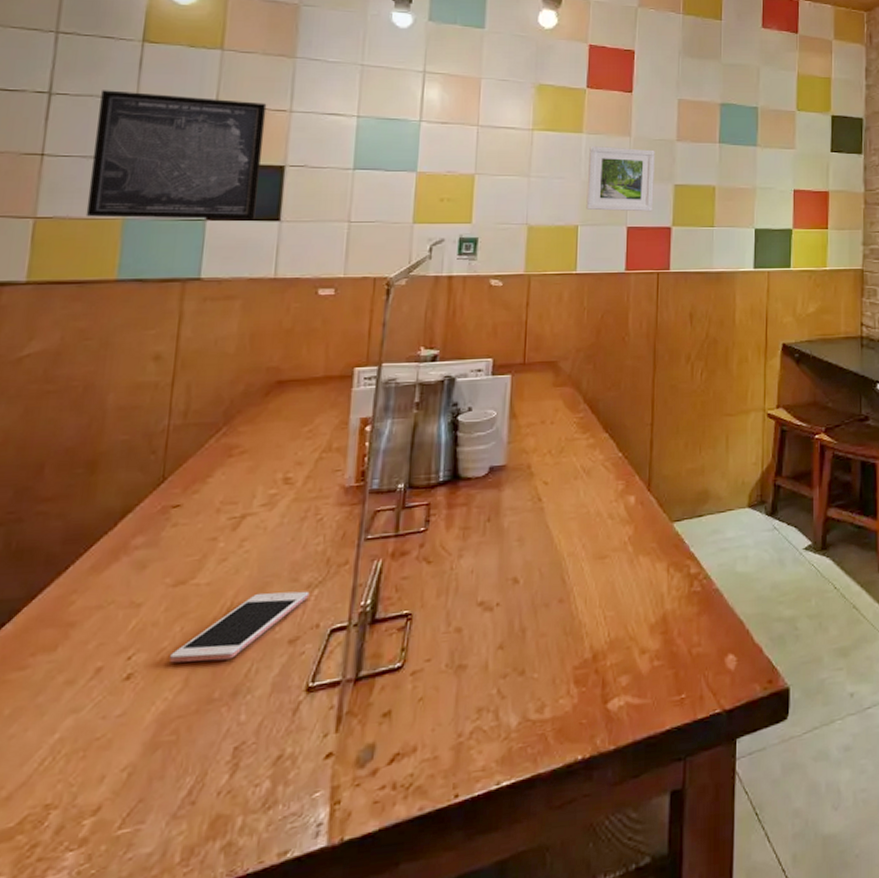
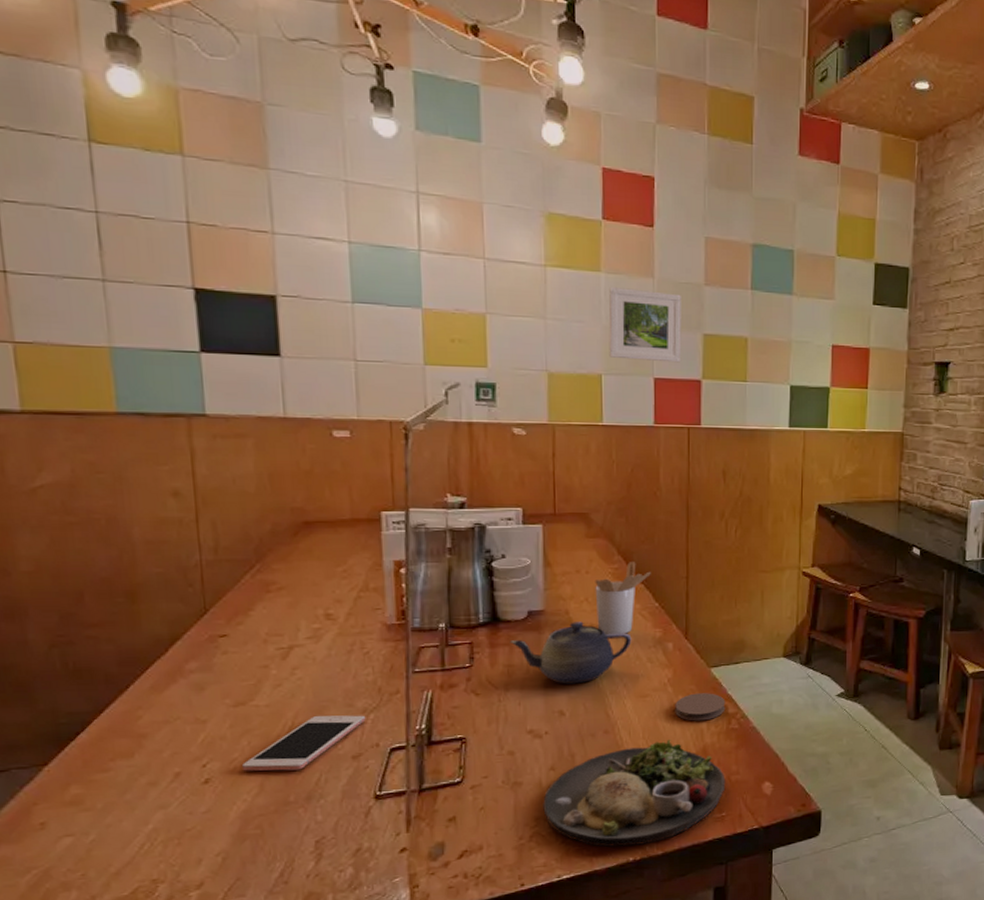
wall art: present [85,90,267,221] -> none [54,198,253,355]
teapot: none [468,476,593,547] -> present [509,622,632,684]
dinner plate: none [487,607,686,743] -> present [543,740,726,847]
utensil holder: none [558,409,616,489] -> present [595,561,651,634]
coaster: none [634,551,688,585] -> present [675,693,726,721]

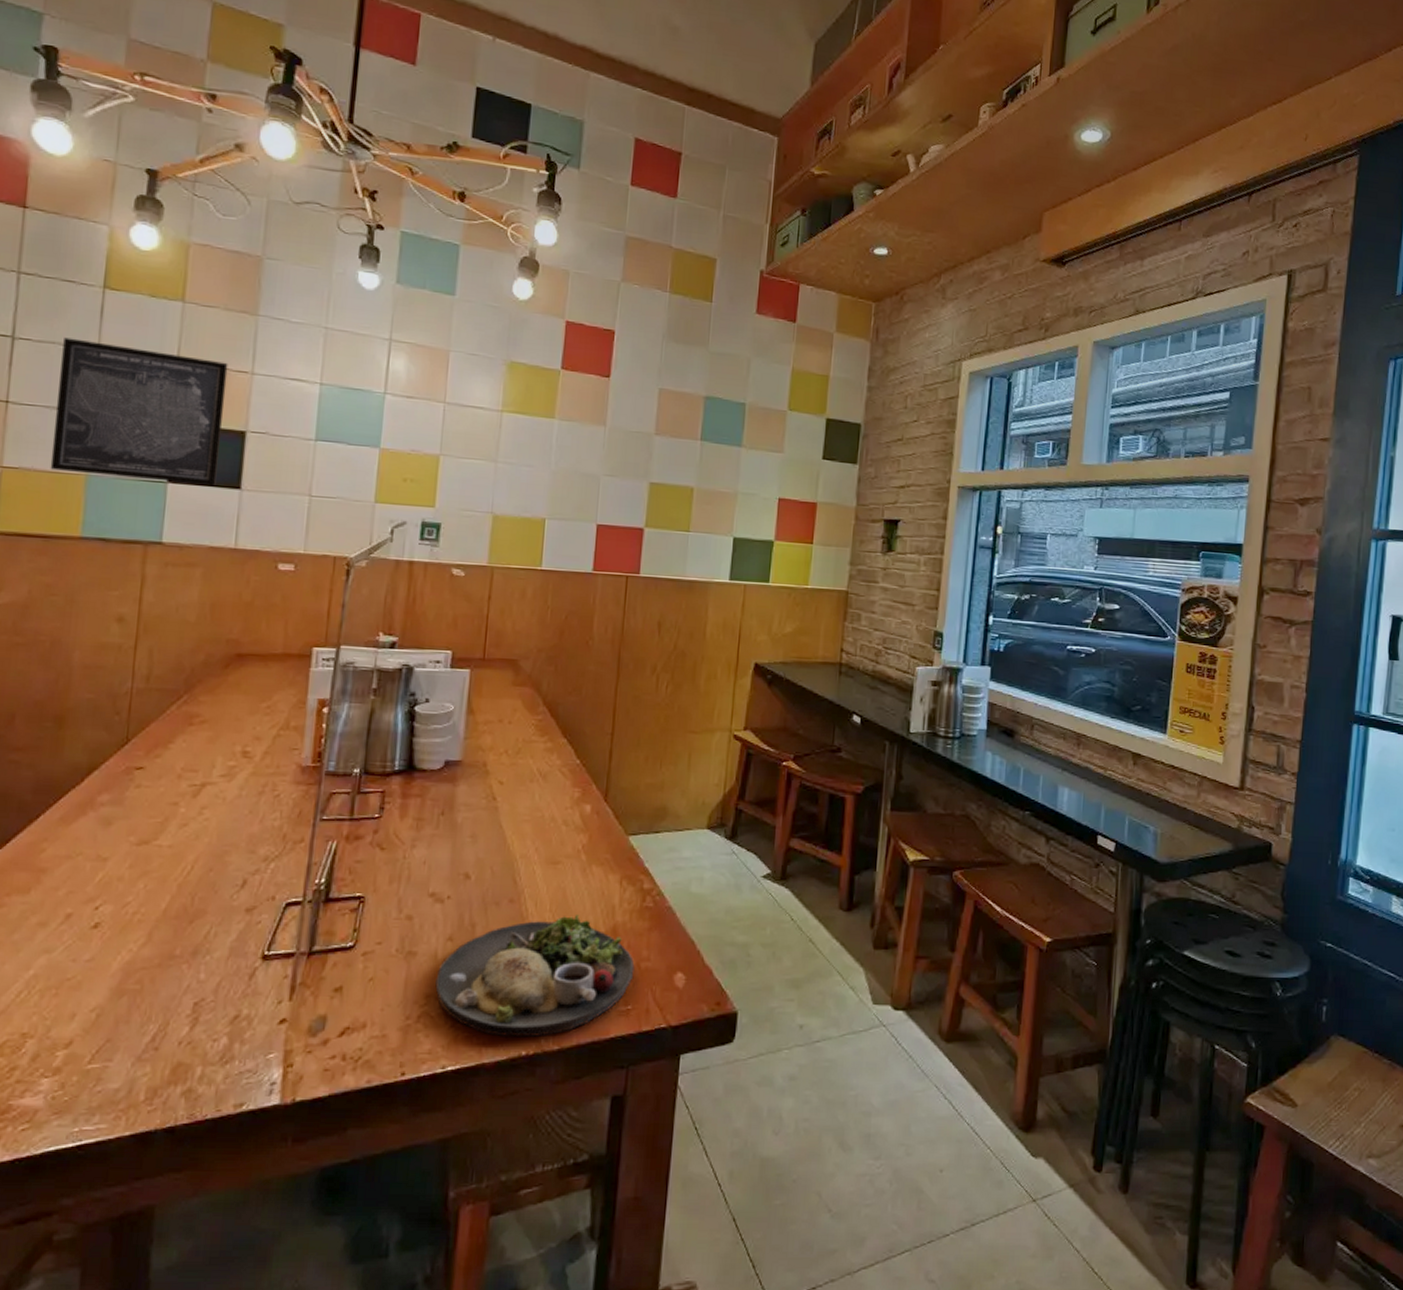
wall art: none [54,198,253,355] -> present [50,337,228,487]
cell phone: present [241,715,366,771] -> none [133,860,266,920]
teapot: present [509,622,632,684] -> none [422,775,549,844]
utensil holder: present [595,561,651,634] -> none [514,712,575,792]
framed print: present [608,286,682,363] -> none [554,432,631,510]
coaster: present [675,693,726,721] -> none [586,863,642,896]

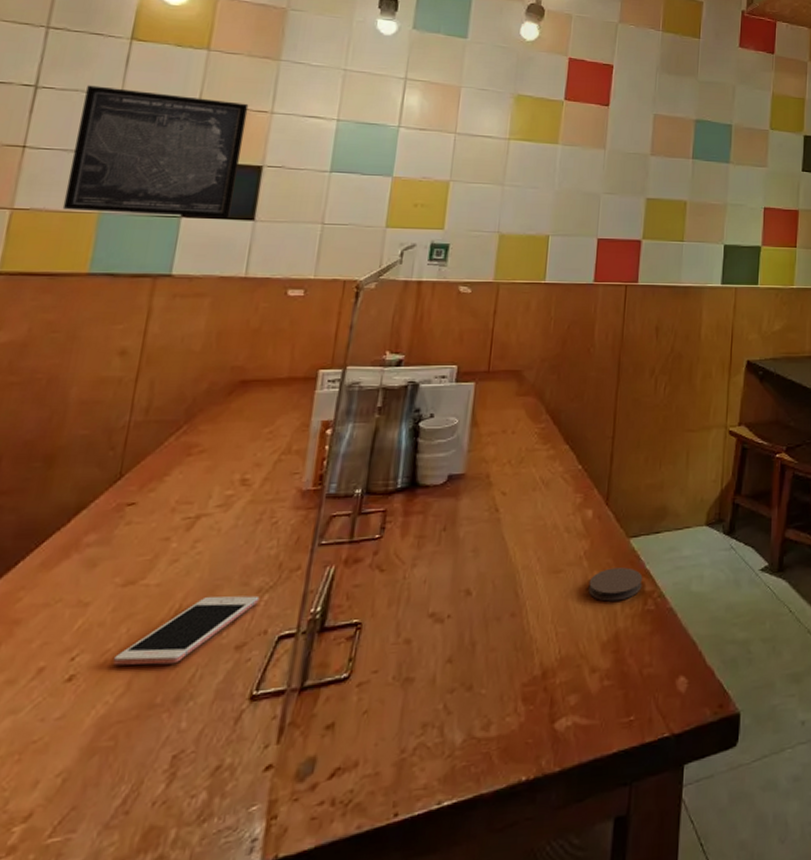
cell phone: none [133,860,266,920] -> present [112,595,260,666]
dinner plate: present [435,915,635,1036] -> none [433,624,637,762]
coaster: none [586,863,642,896] -> present [588,567,643,602]

